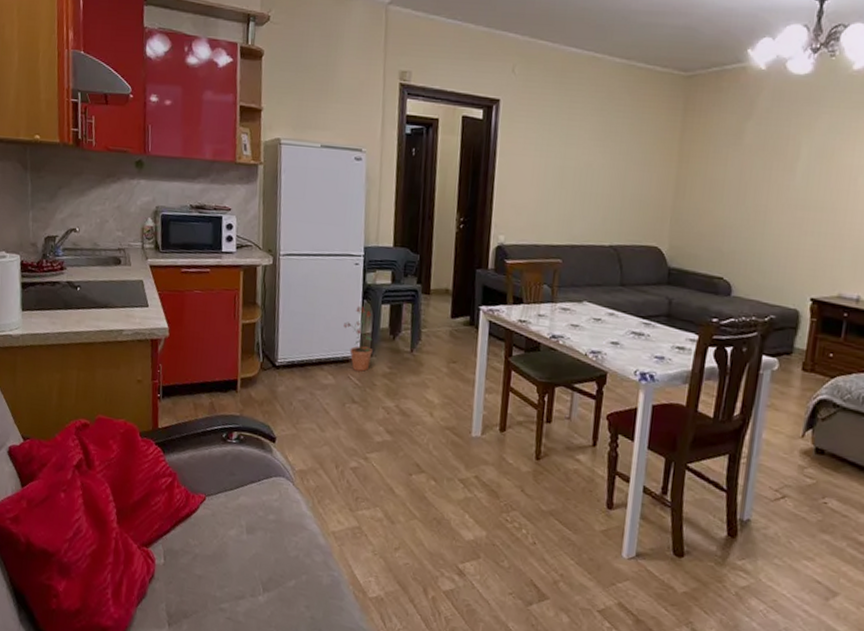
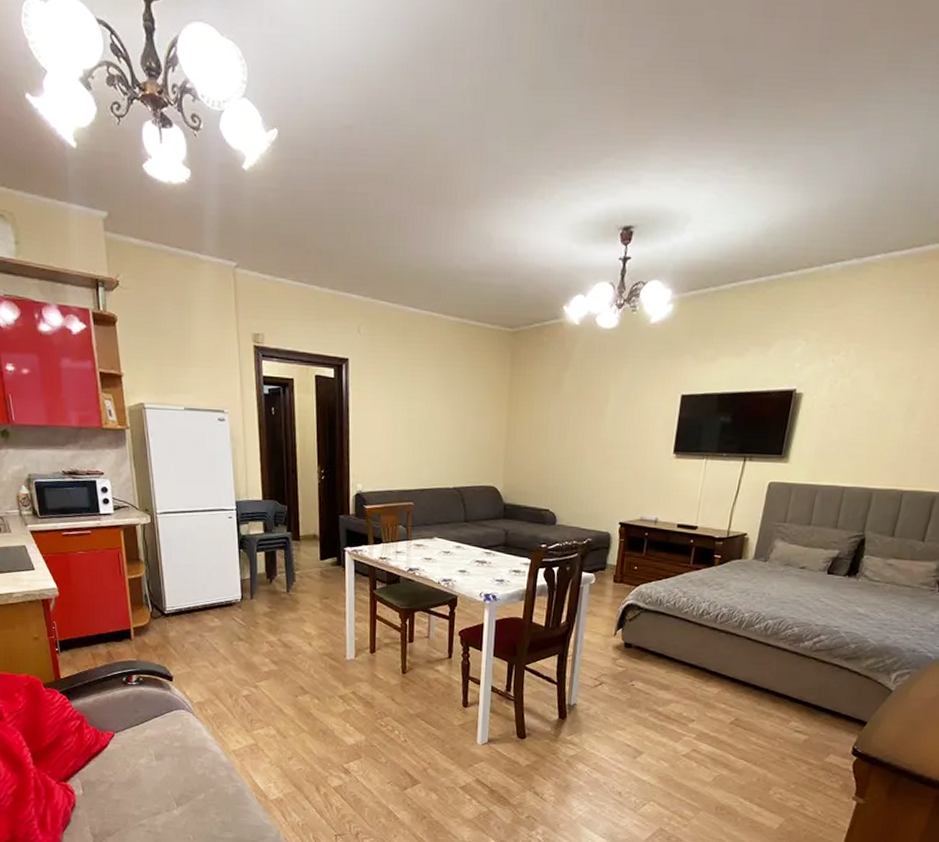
potted plant: present [344,306,373,372] -> none [224,555,253,613]

